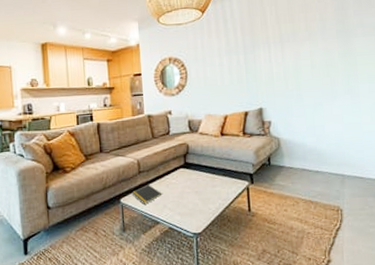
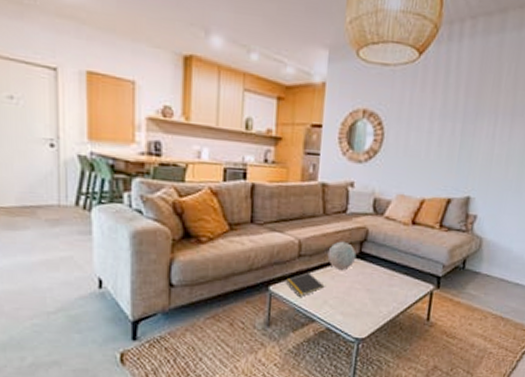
decorative ball: none [160,156,183,179] -> present [327,241,357,270]

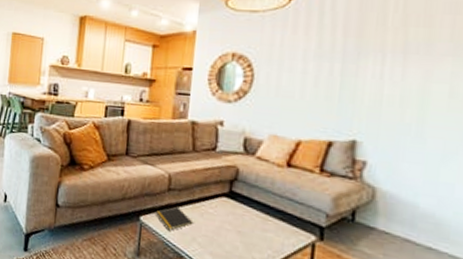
decorative ball: present [327,241,357,270] -> none [196,178,227,208]

